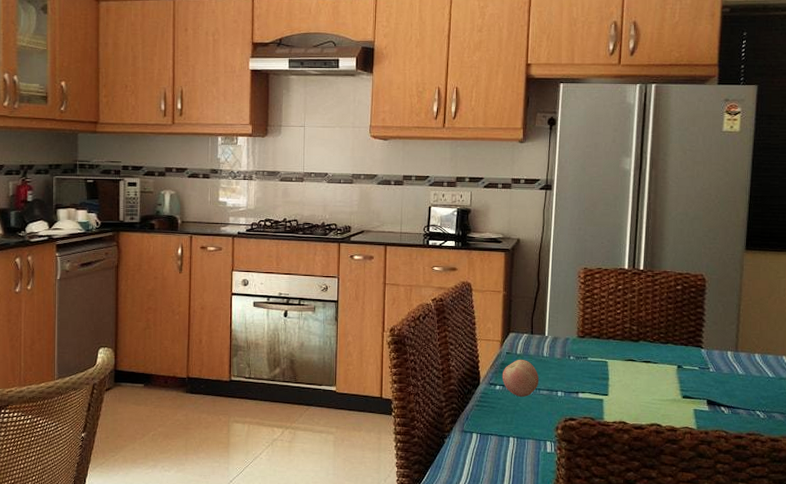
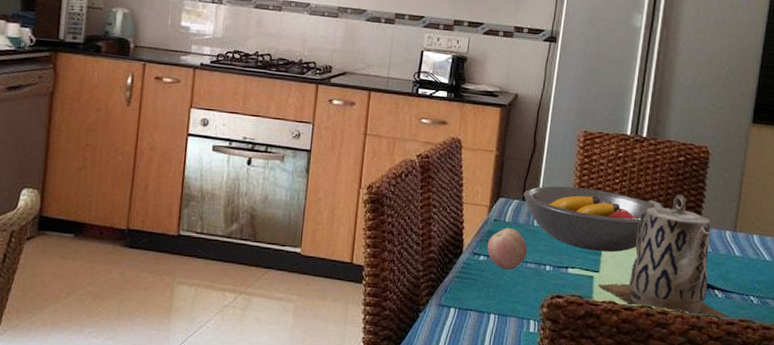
fruit bowl: none [532,319,654,377] -> present [523,186,652,252]
teapot: none [607,321,741,433] -> present [597,195,733,319]

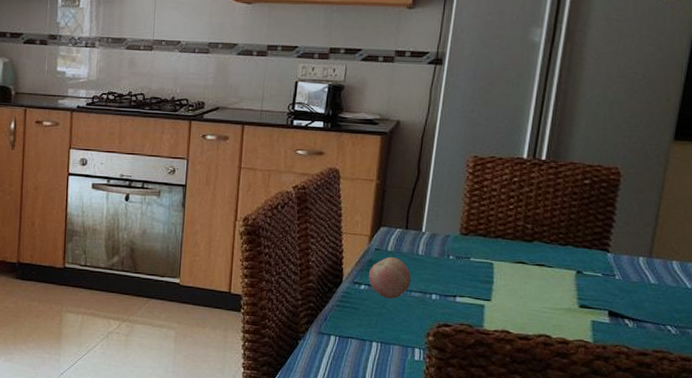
fruit bowl: present [523,186,652,252] -> none [407,213,551,281]
teapot: present [597,195,733,319] -> none [489,220,646,349]

